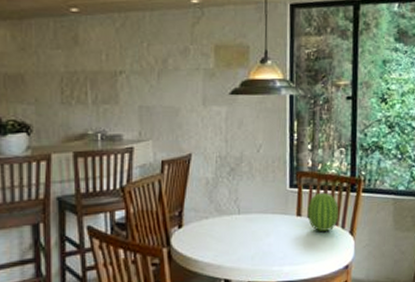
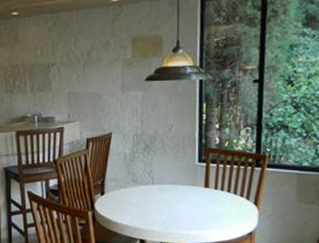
fruit: present [307,192,338,232] -> none [214,167,244,202]

